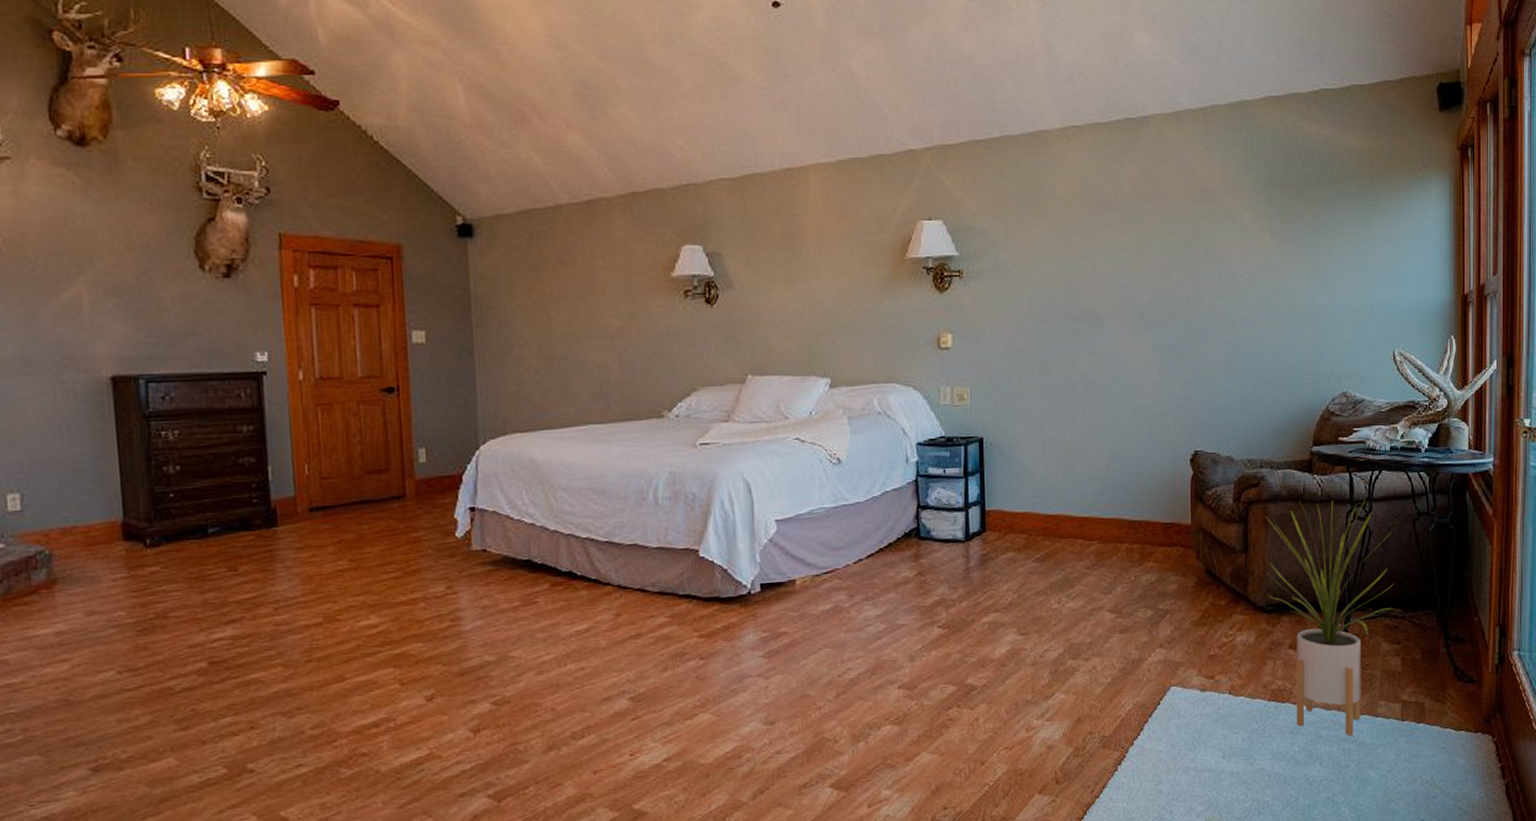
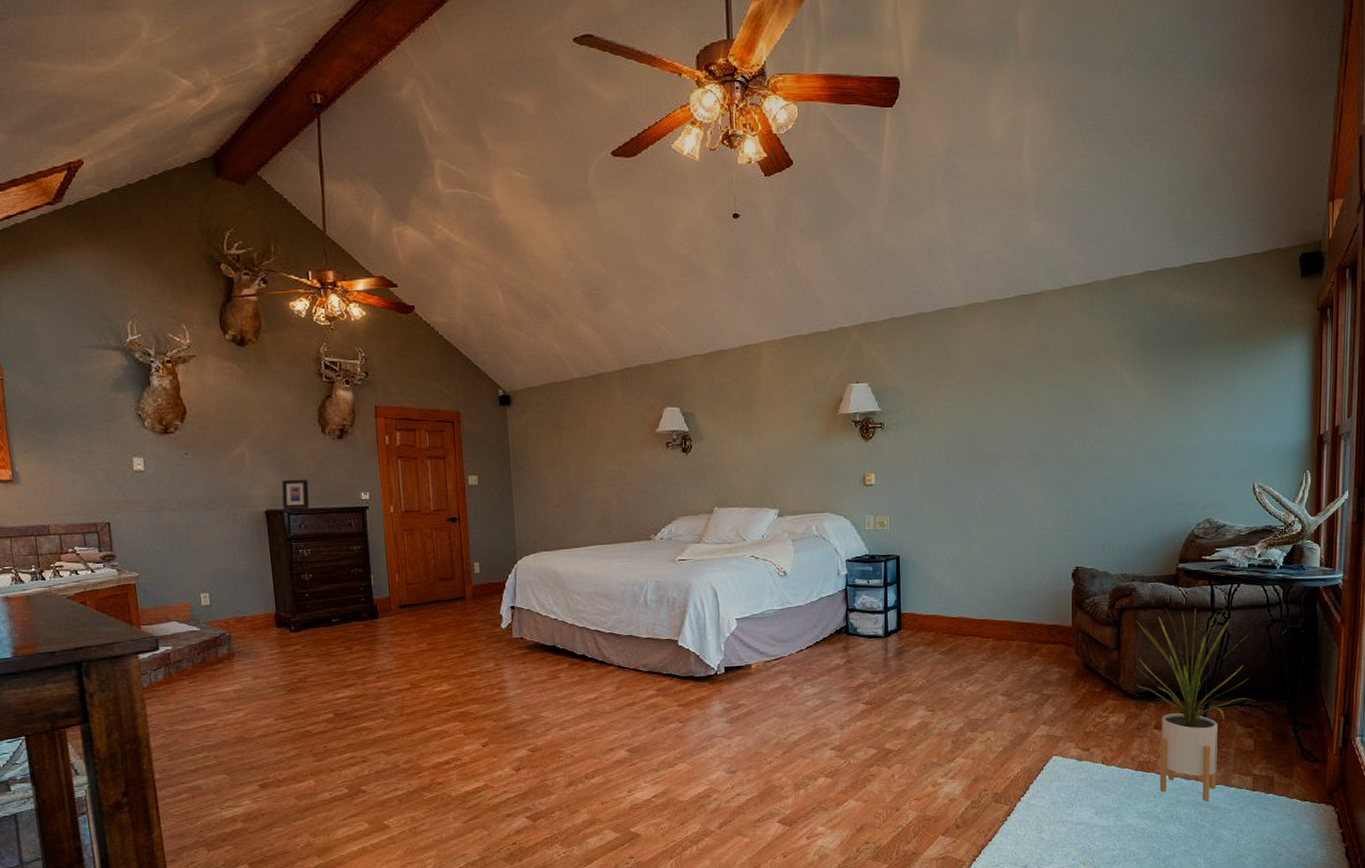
picture frame: none [137,332,178,375] -> present [282,479,309,509]

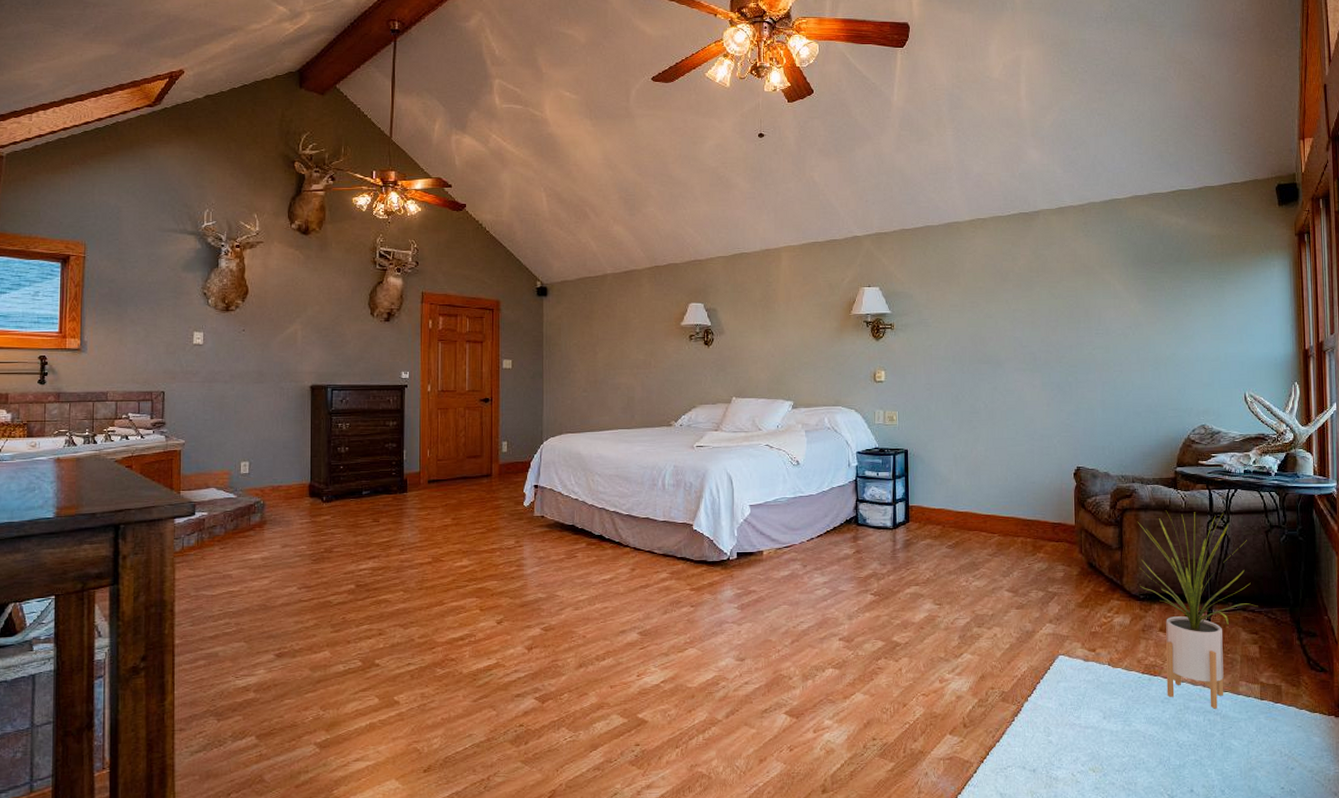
picture frame: present [282,479,309,509] -> none [328,357,353,386]

